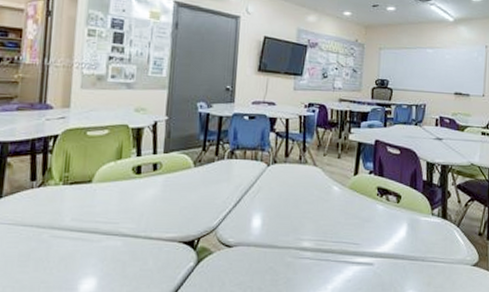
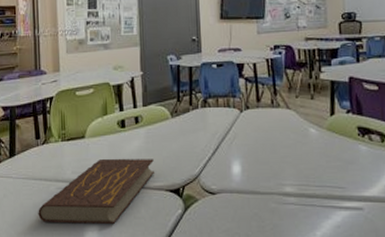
book: none [23,205,170,277] -> present [38,158,155,225]

